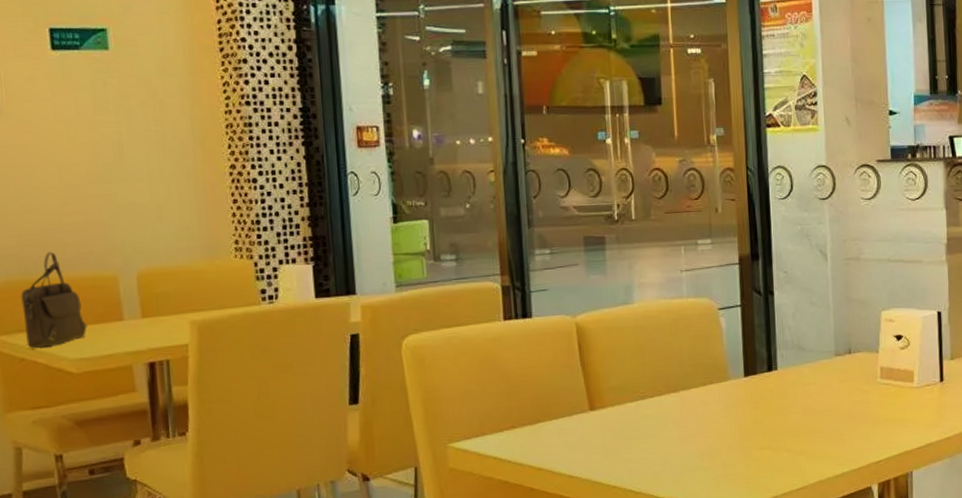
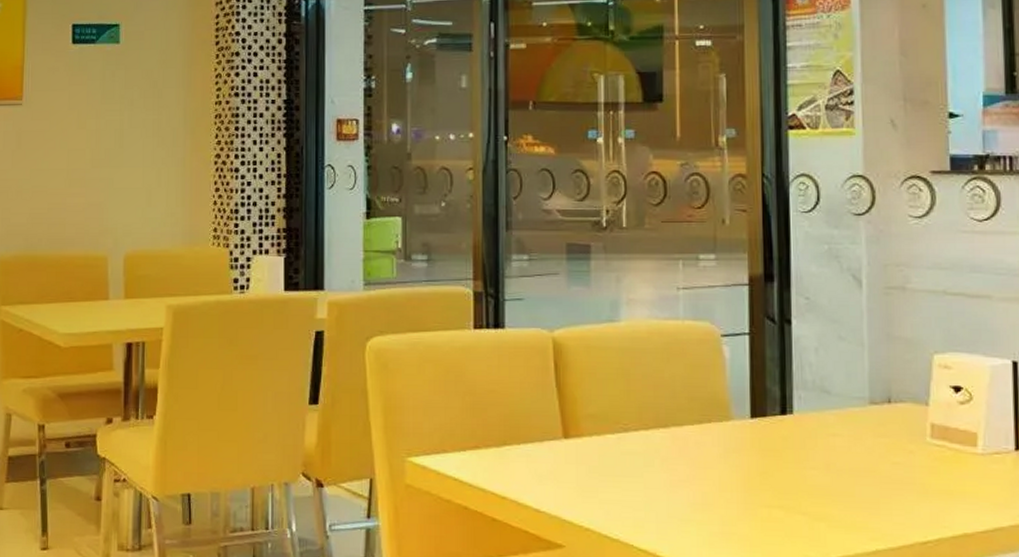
handbag: present [21,251,88,348] -> none [25,230,77,320]

